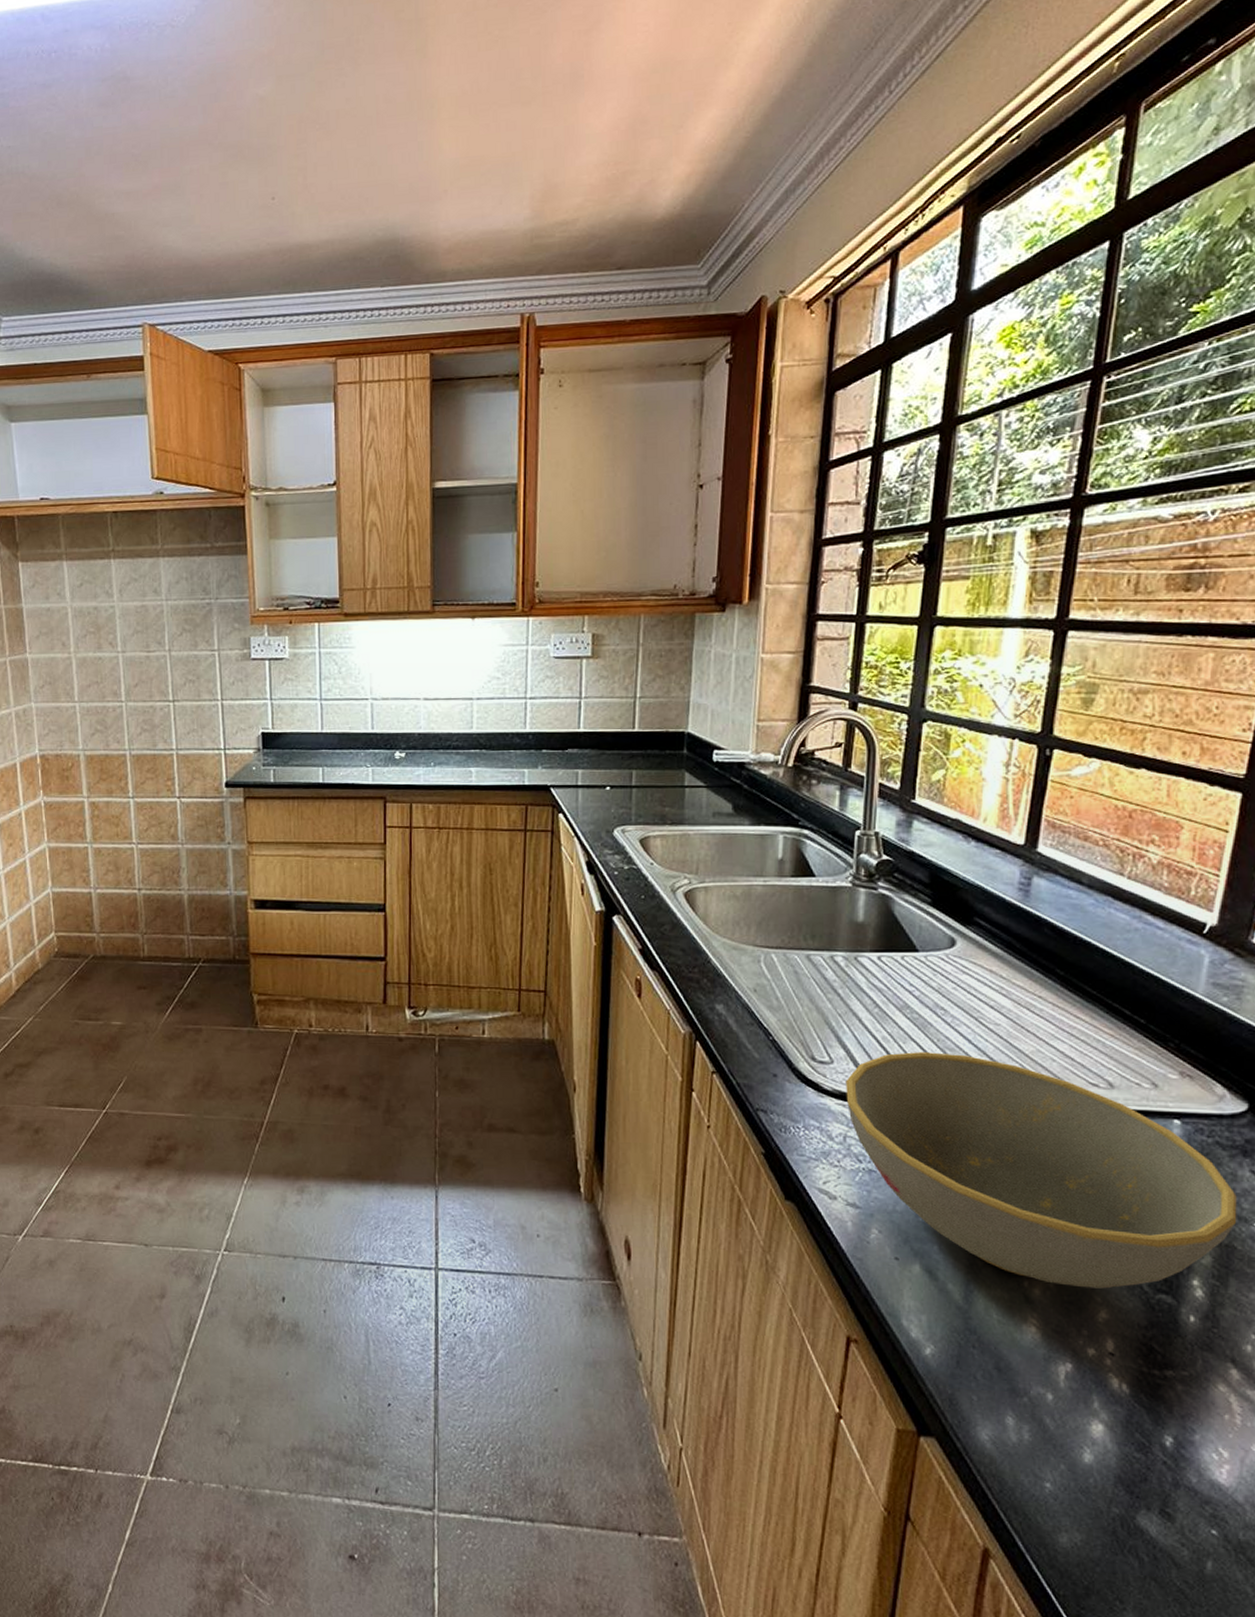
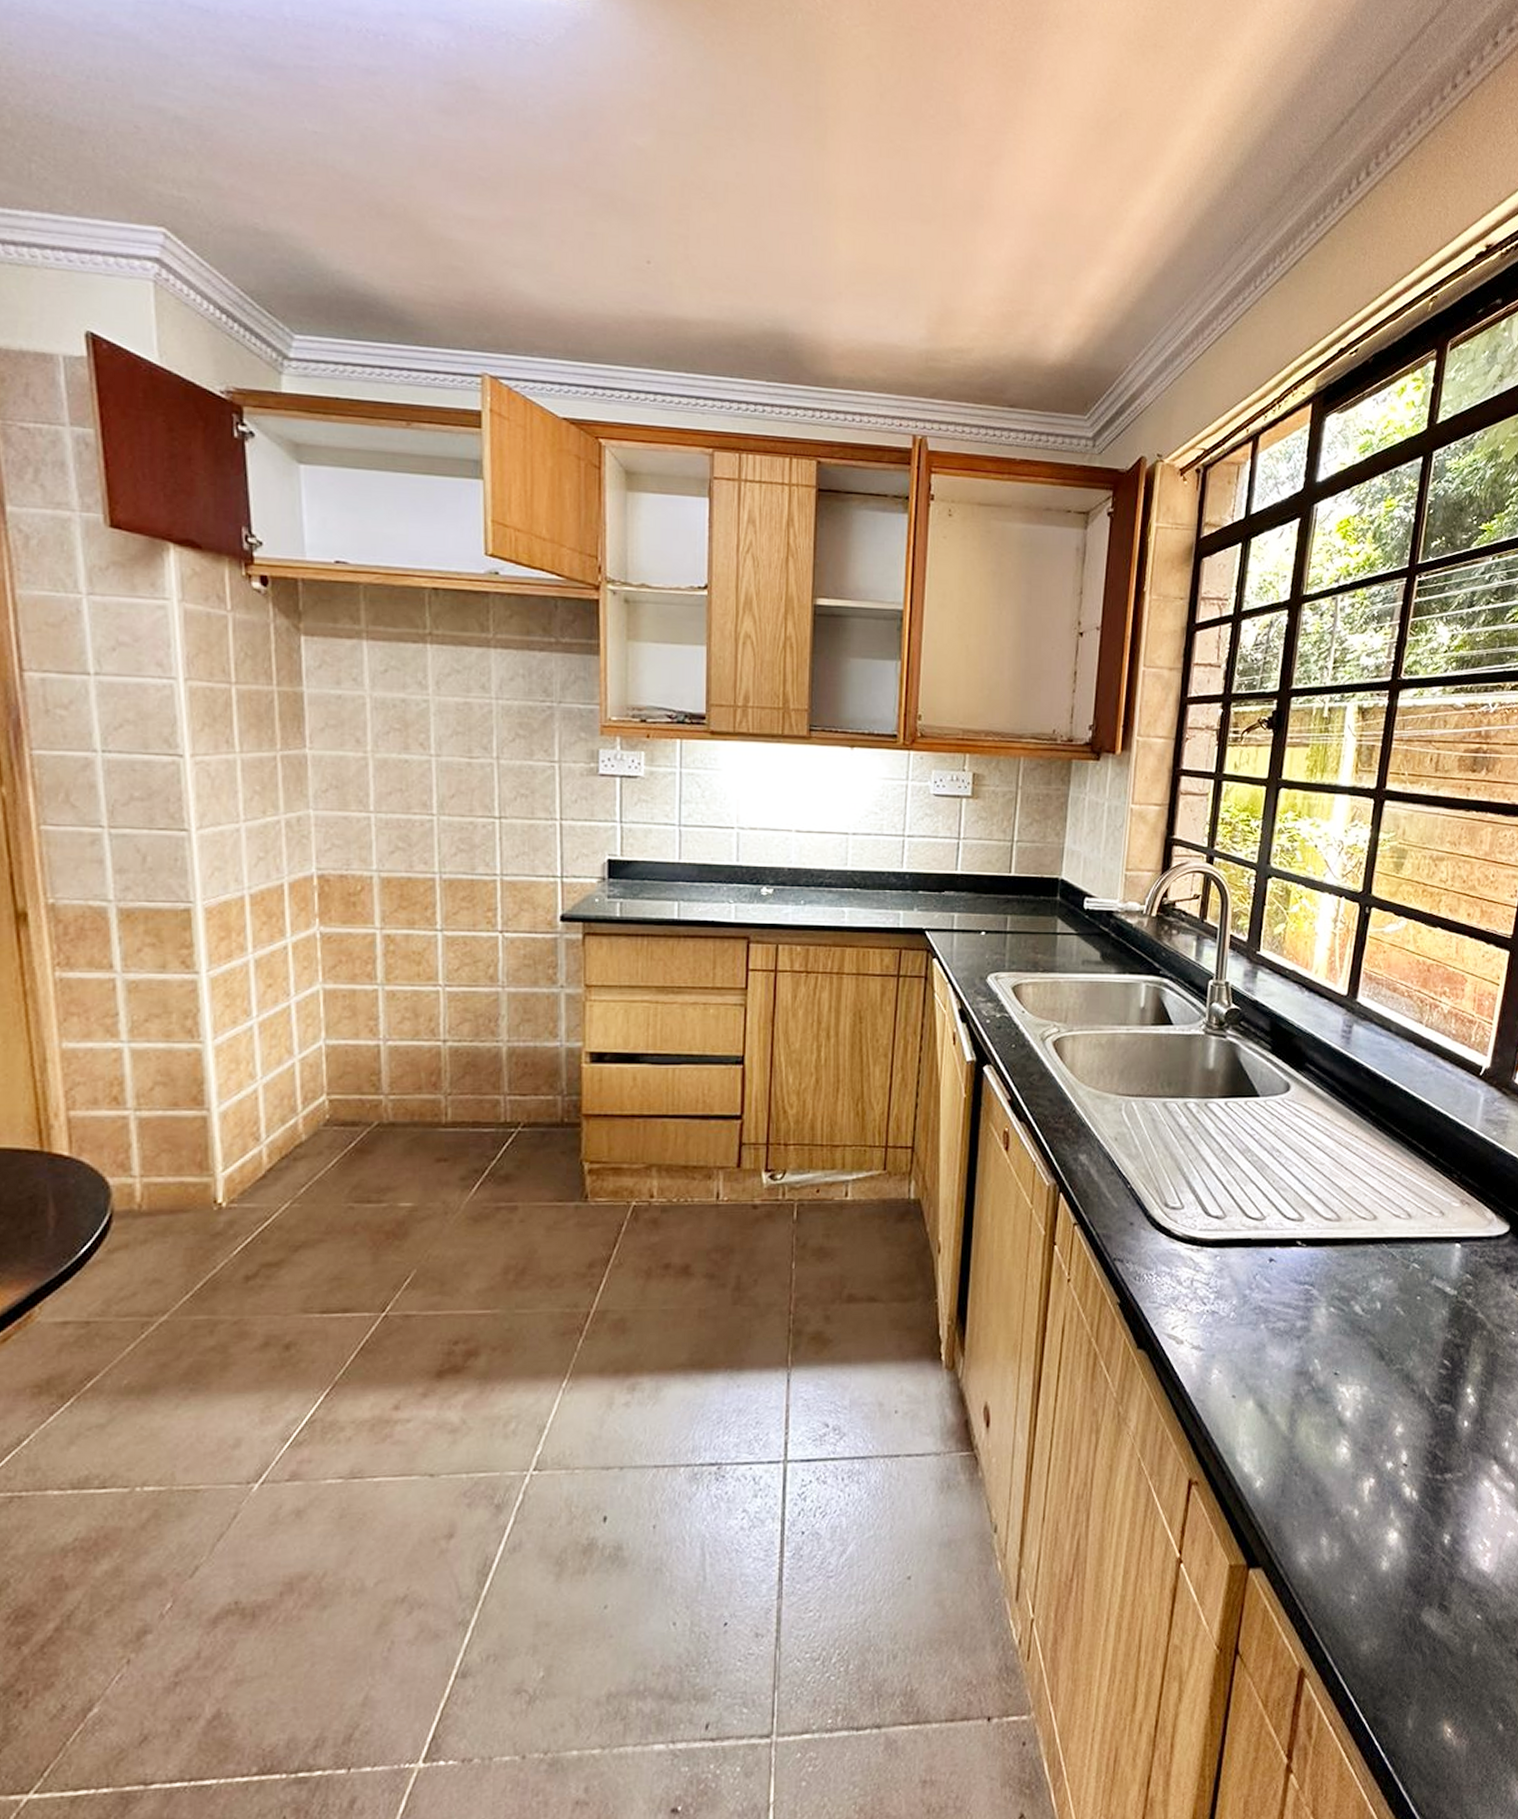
bowl: present [845,1052,1237,1289] -> none [1194,1193,1500,1406]

